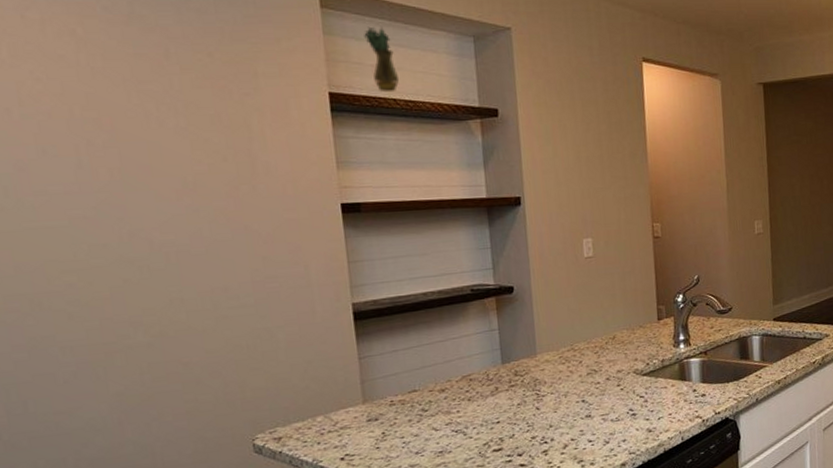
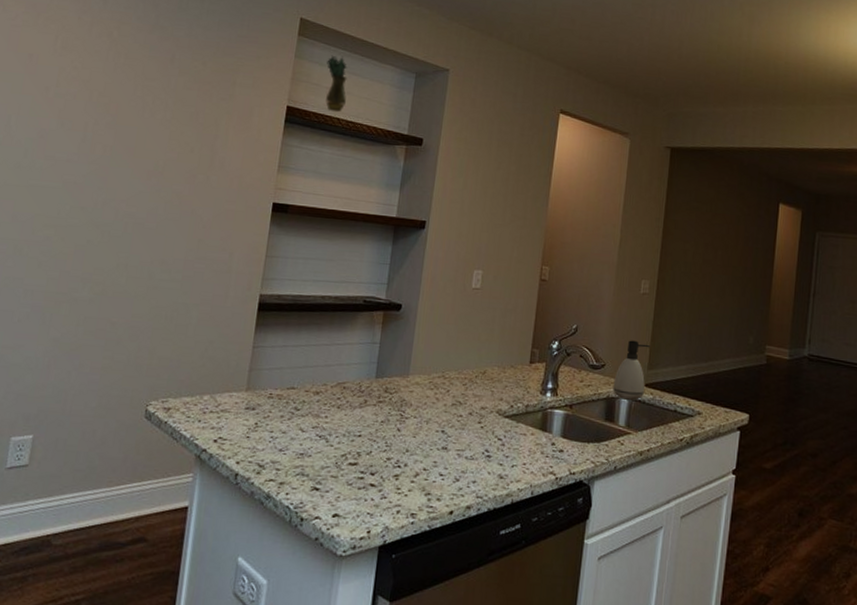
soap dispenser: none [742,280,773,337] -> present [613,340,650,400]

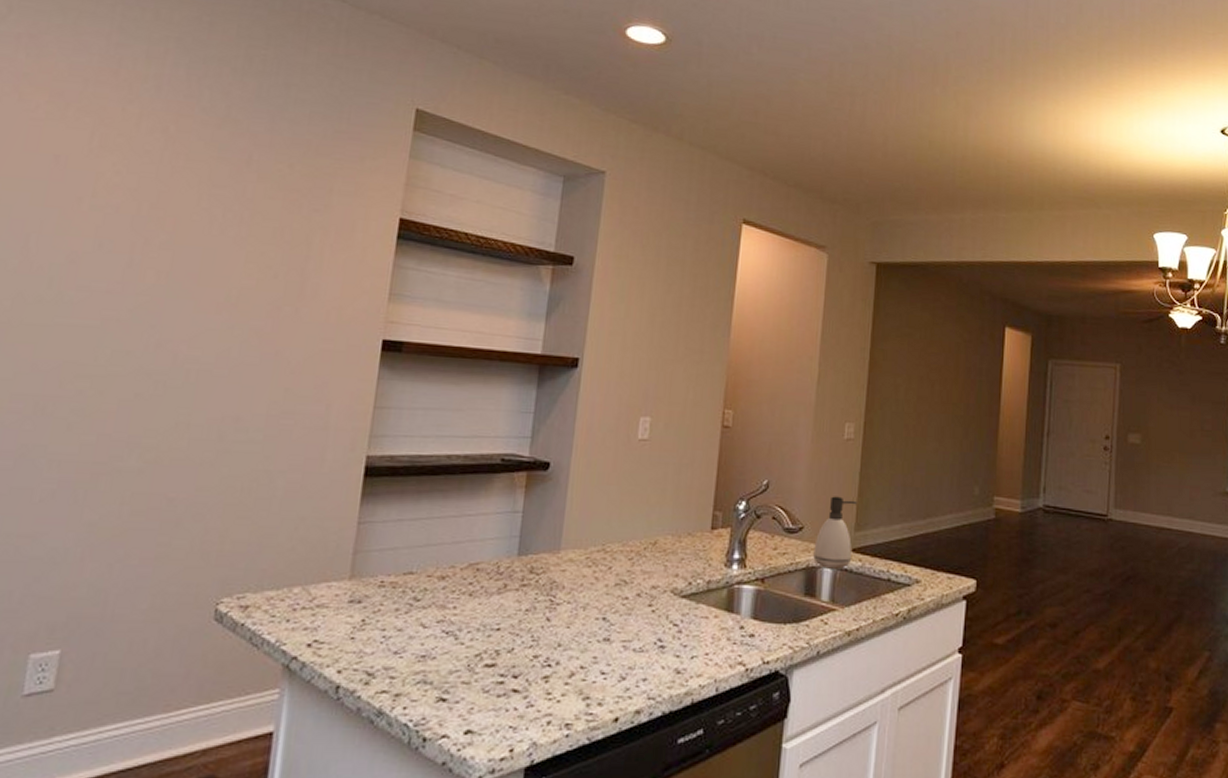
vase: present [325,55,347,113] -> none [449,154,477,226]

